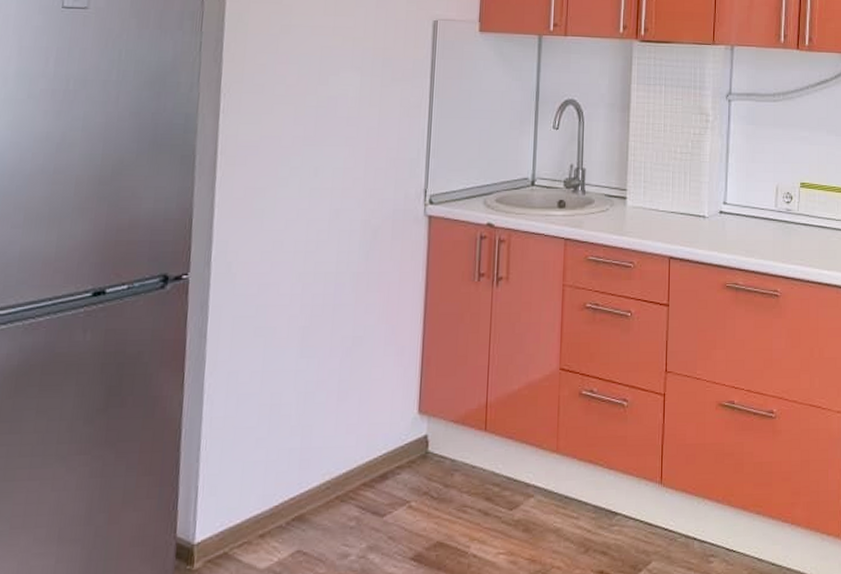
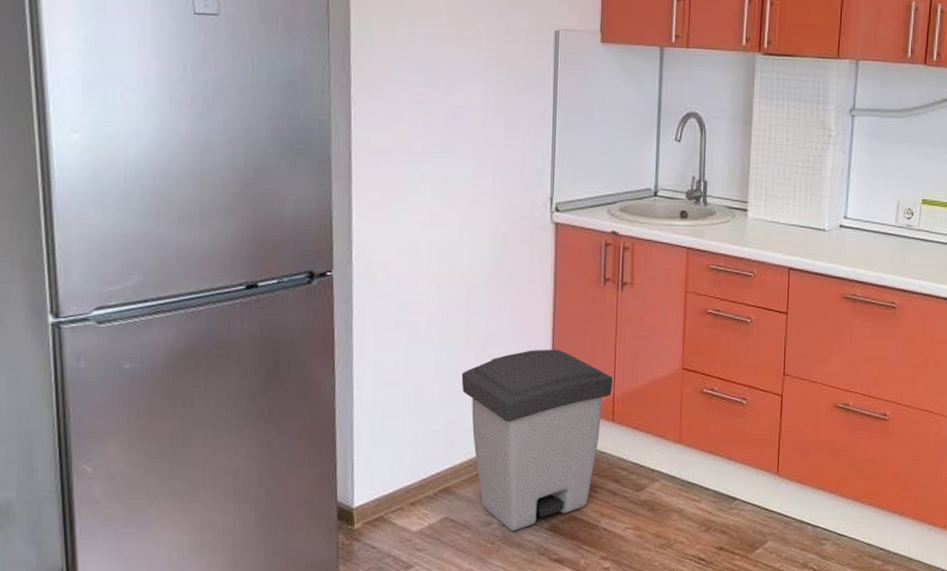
trash can: none [322,352,486,564] -> present [461,349,613,531]

